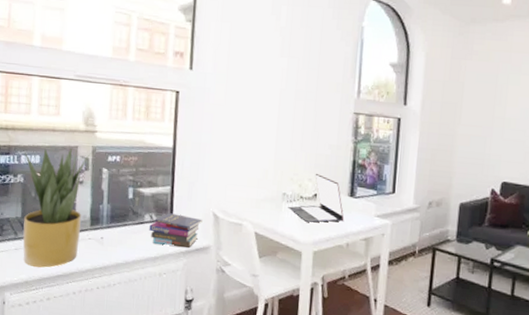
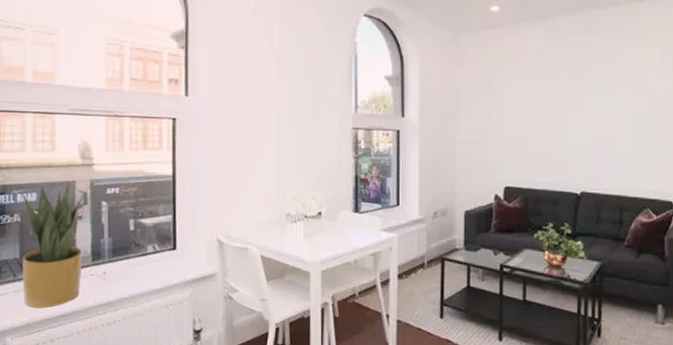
books: present [149,213,203,248] -> none [152,242,207,276]
laptop: present [288,173,344,223] -> none [293,191,351,241]

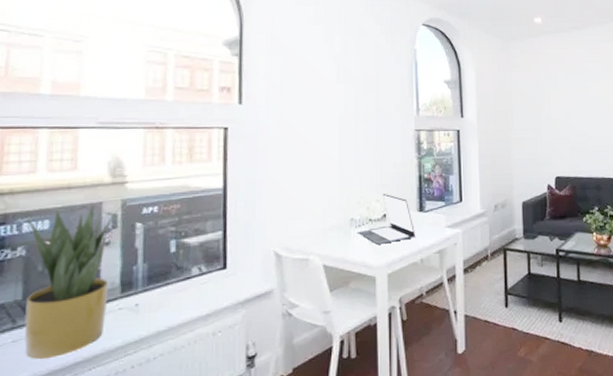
laptop: none [293,191,351,241] -> present [357,193,416,244]

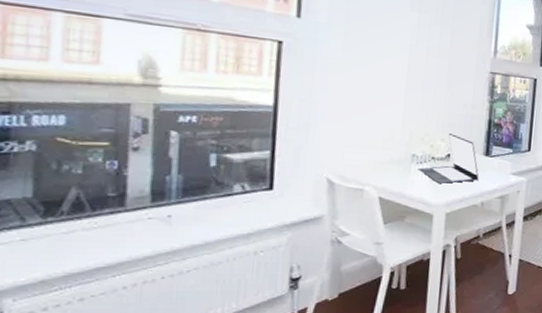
planter: present [24,206,120,359] -> none [35,106,152,260]

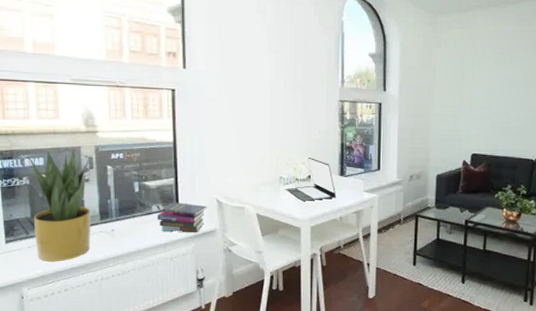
planter: none [35,106,152,260] -> present [27,149,94,262]
books: none [240,181,313,219] -> present [157,202,207,232]

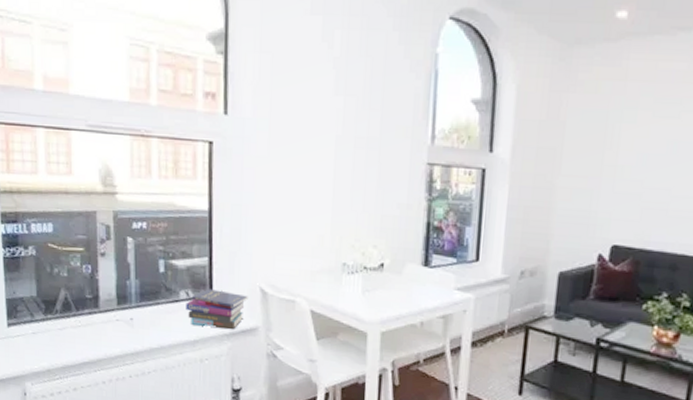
planter: present [27,149,94,262] -> none [34,214,112,354]
laptop: present [285,156,337,201] -> none [349,238,418,298]

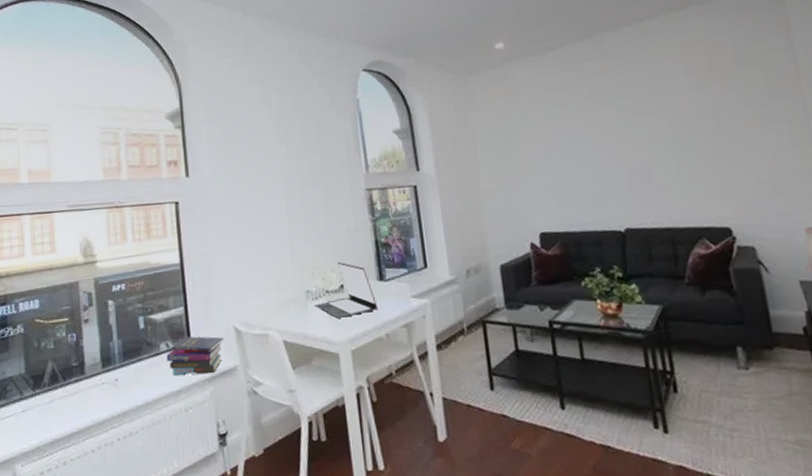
laptop: none [349,238,418,298] -> present [314,261,379,318]

